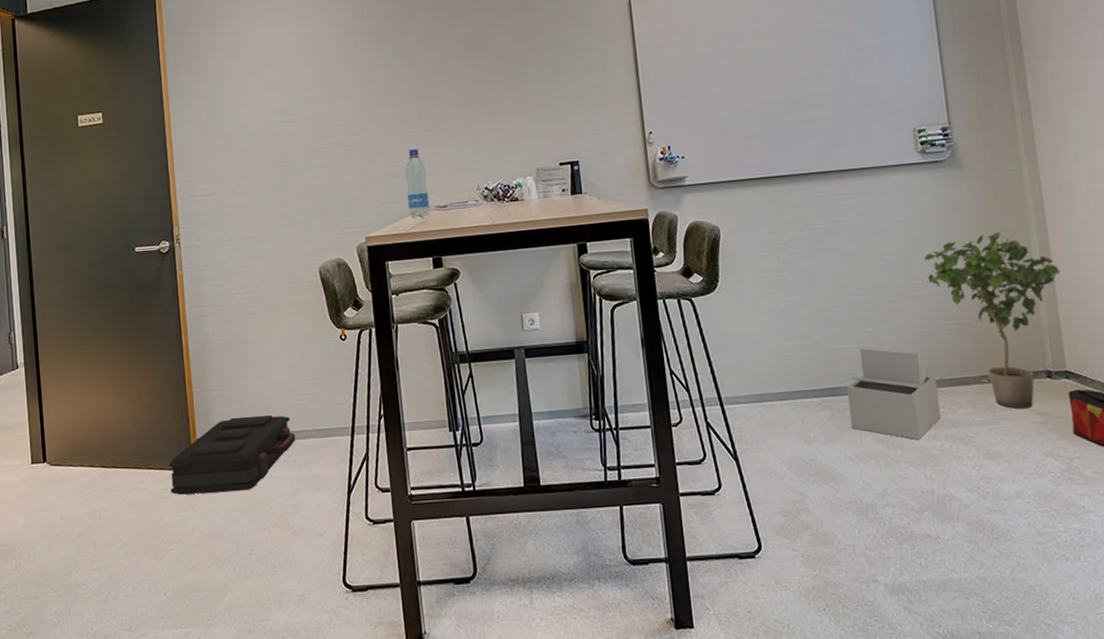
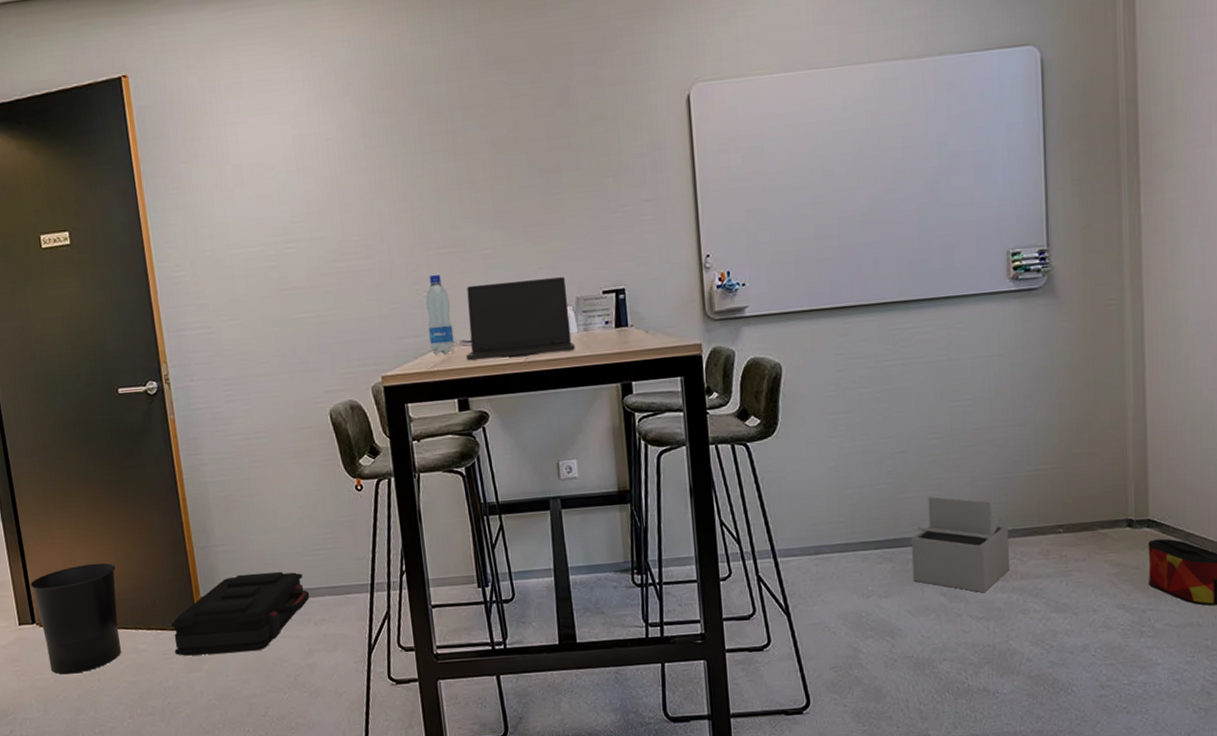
waste bin: none [45,405,122,512] -> present [30,563,121,675]
laptop: none [439,151,536,224] -> present [465,277,575,361]
potted plant: present [924,232,1061,409] -> none [1006,369,1155,560]

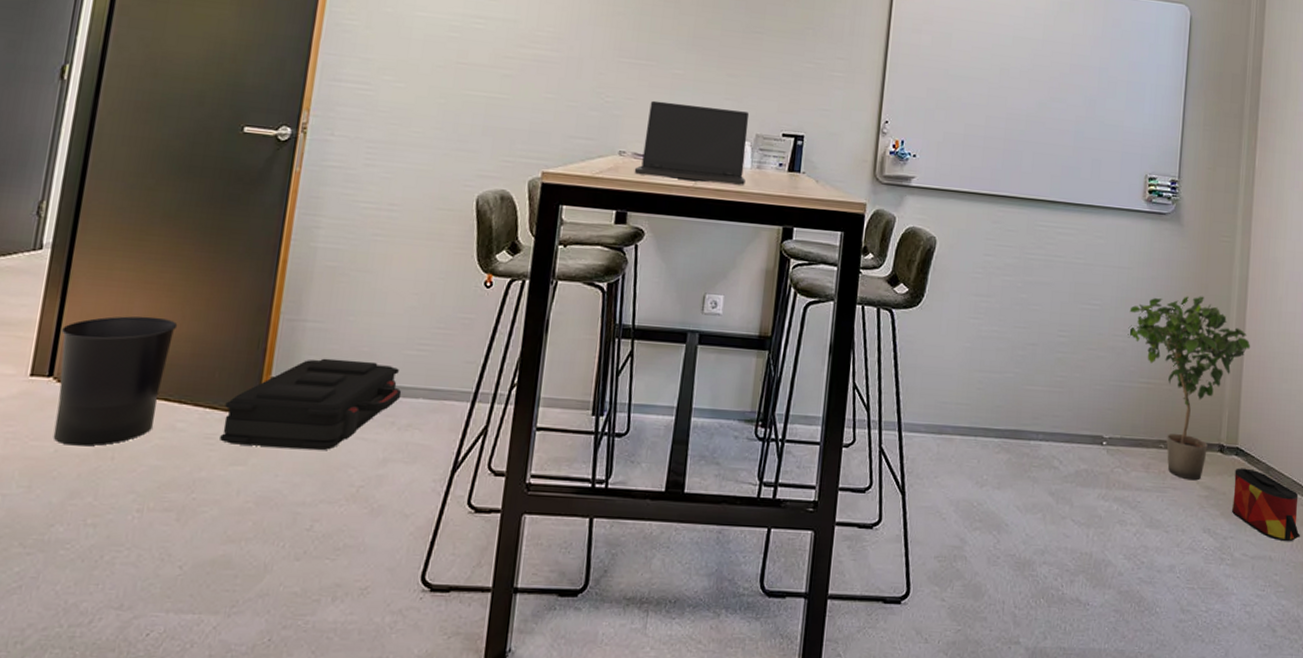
bottle: present [425,275,455,356] -> none [600,82,632,164]
carton: present [911,496,1010,593] -> none [1025,393,1118,498]
potted plant: none [1006,369,1155,560] -> present [1127,296,1251,481]

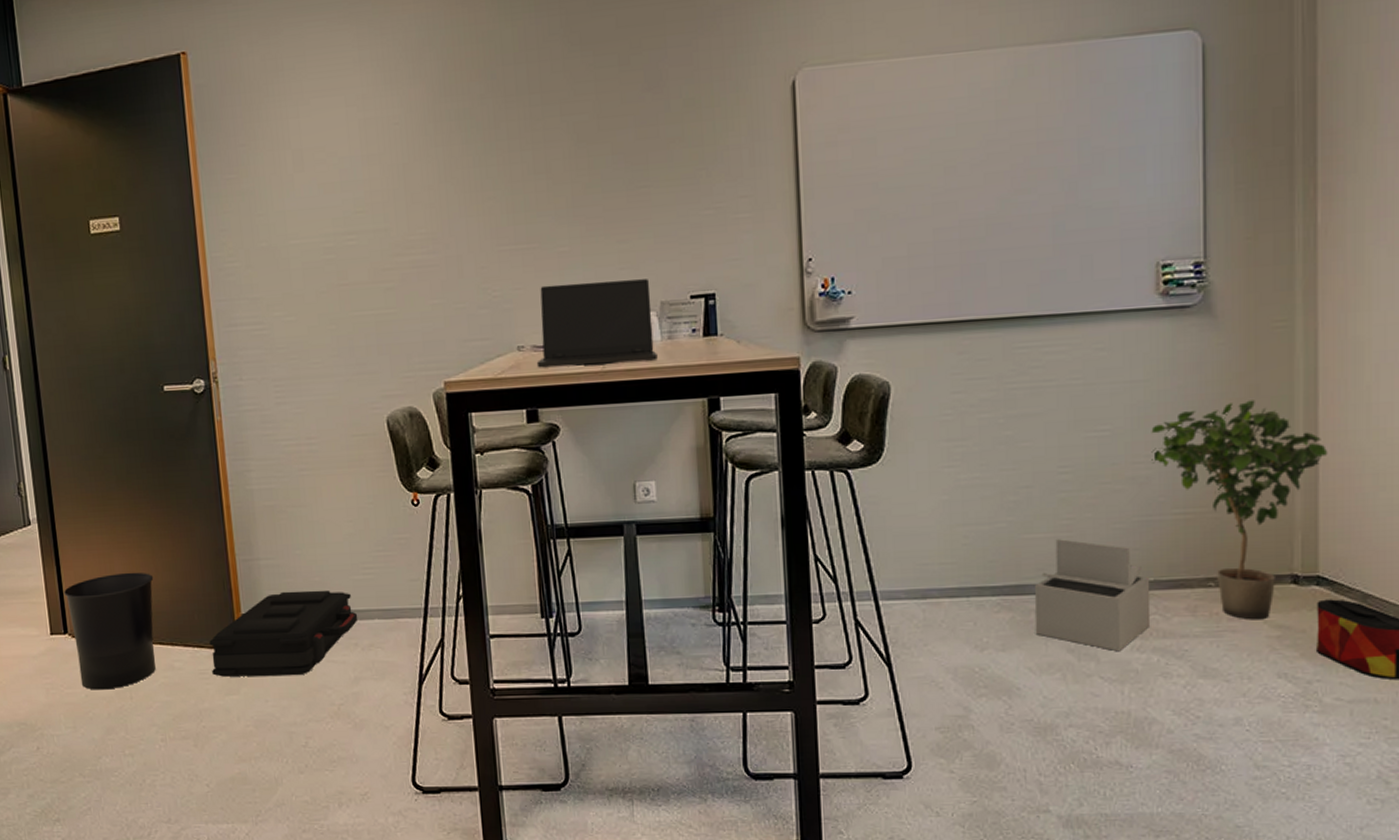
carton: none [1025,393,1118,498] -> present [1034,539,1151,652]

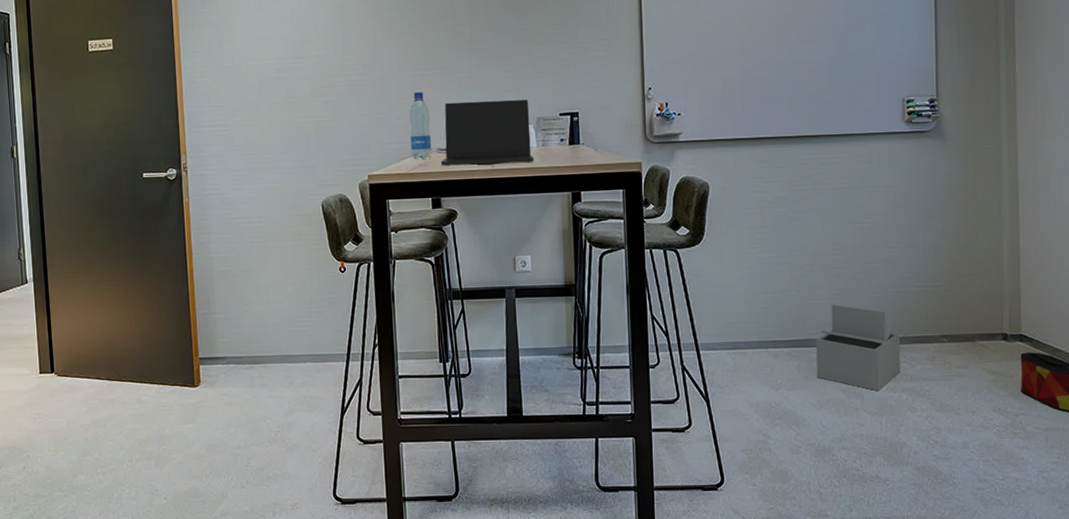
waste bin: present [64,572,156,690] -> none [53,322,128,419]
briefcase: present [209,590,358,677] -> none [171,338,294,409]
bottle: none [495,273,525,362] -> present [409,92,432,160]
potted plant: present [1151,400,1328,620] -> none [900,202,1027,368]

